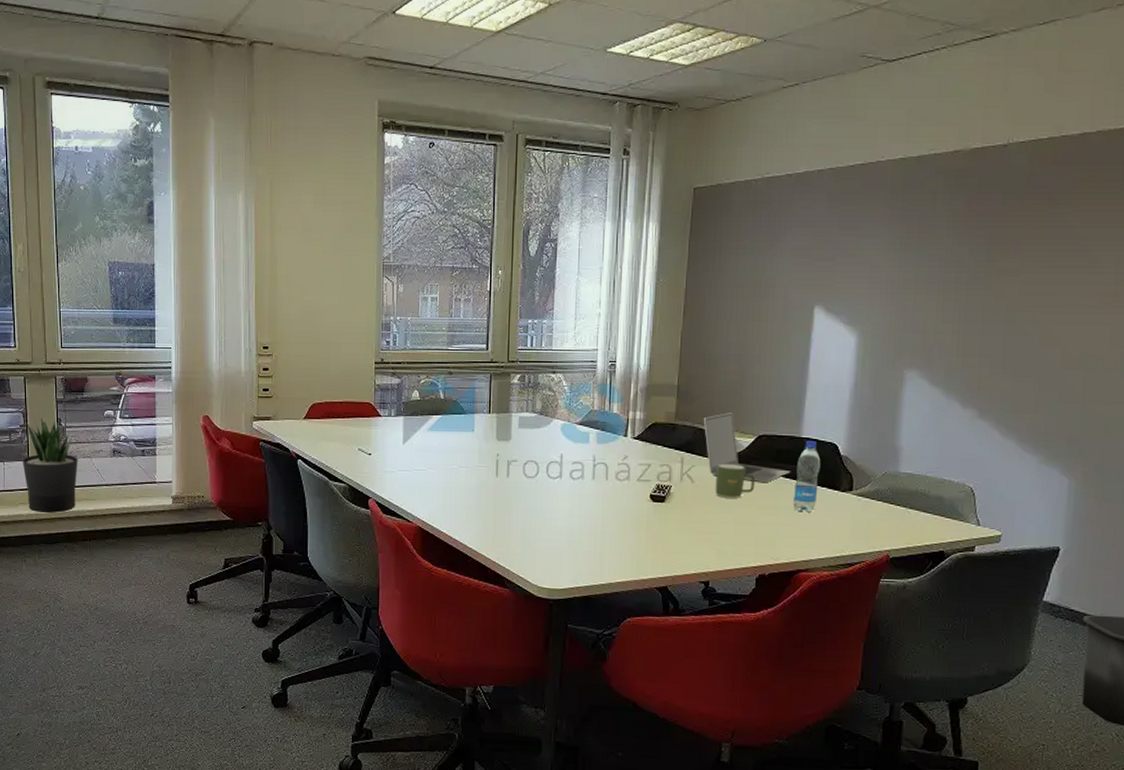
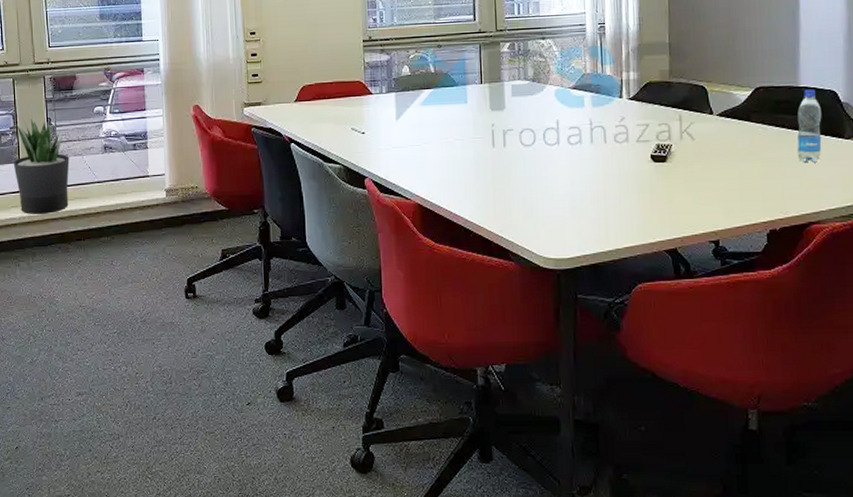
laptop: present [703,413,791,483] -> none [698,67,792,136]
mug: present [715,463,755,498] -> none [715,118,757,154]

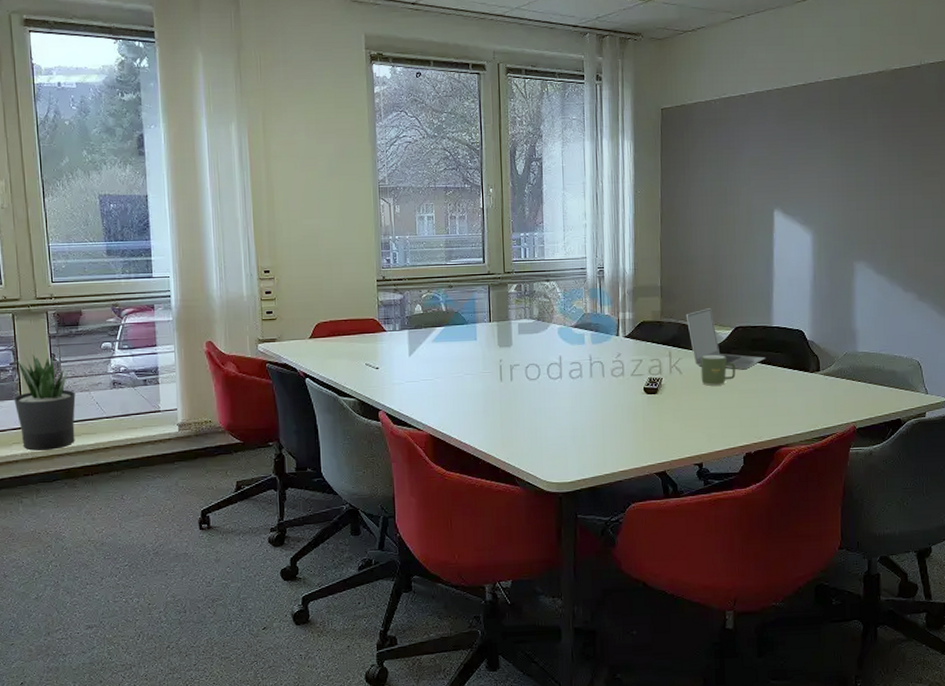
laptop: none [698,67,792,136] -> present [686,308,766,370]
mug: none [715,118,757,154] -> present [700,354,736,386]
bottle: present [796,89,822,163] -> none [769,328,791,394]

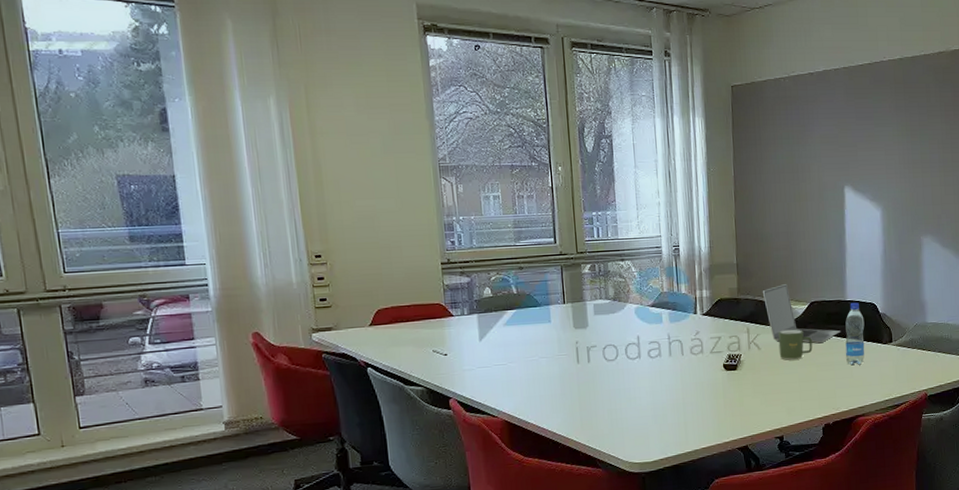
planter: present [14,352,76,451] -> none [25,351,103,459]
bottle: none [769,328,791,394] -> present [845,302,865,366]

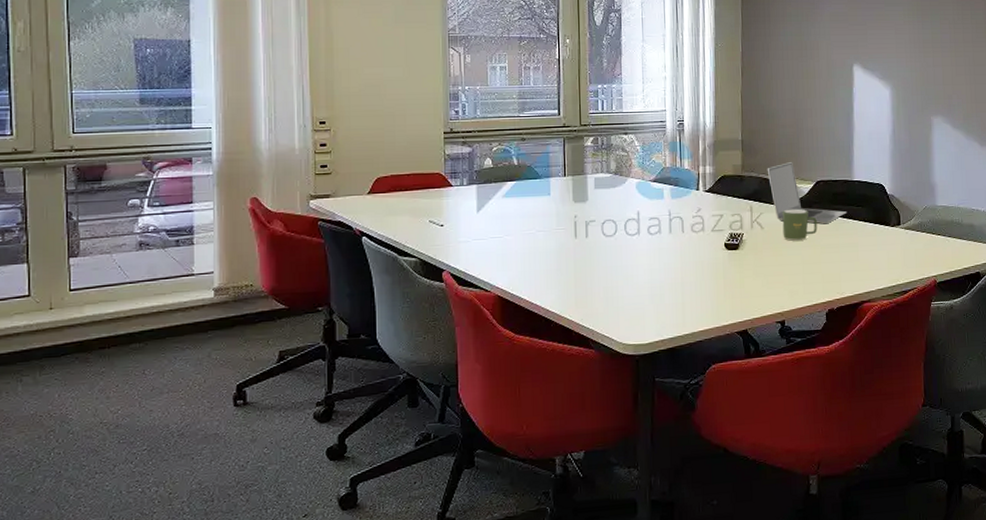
bottle: present [845,302,865,366] -> none [851,182,872,248]

